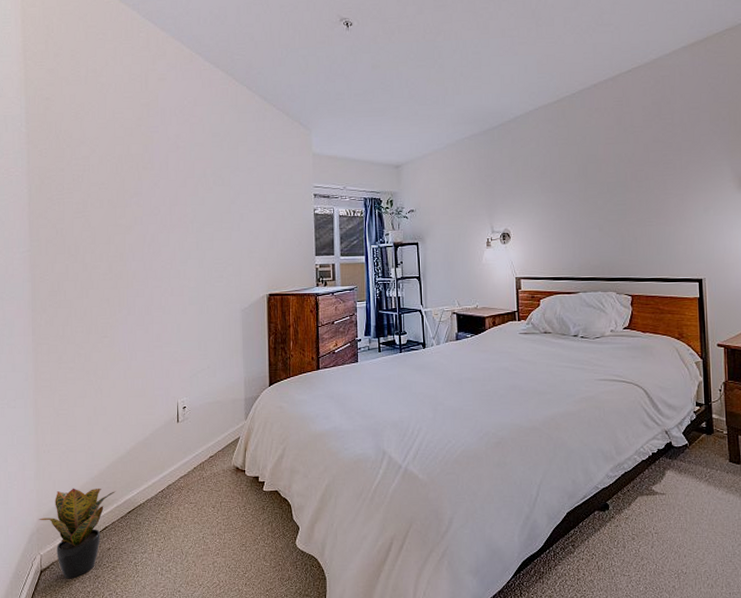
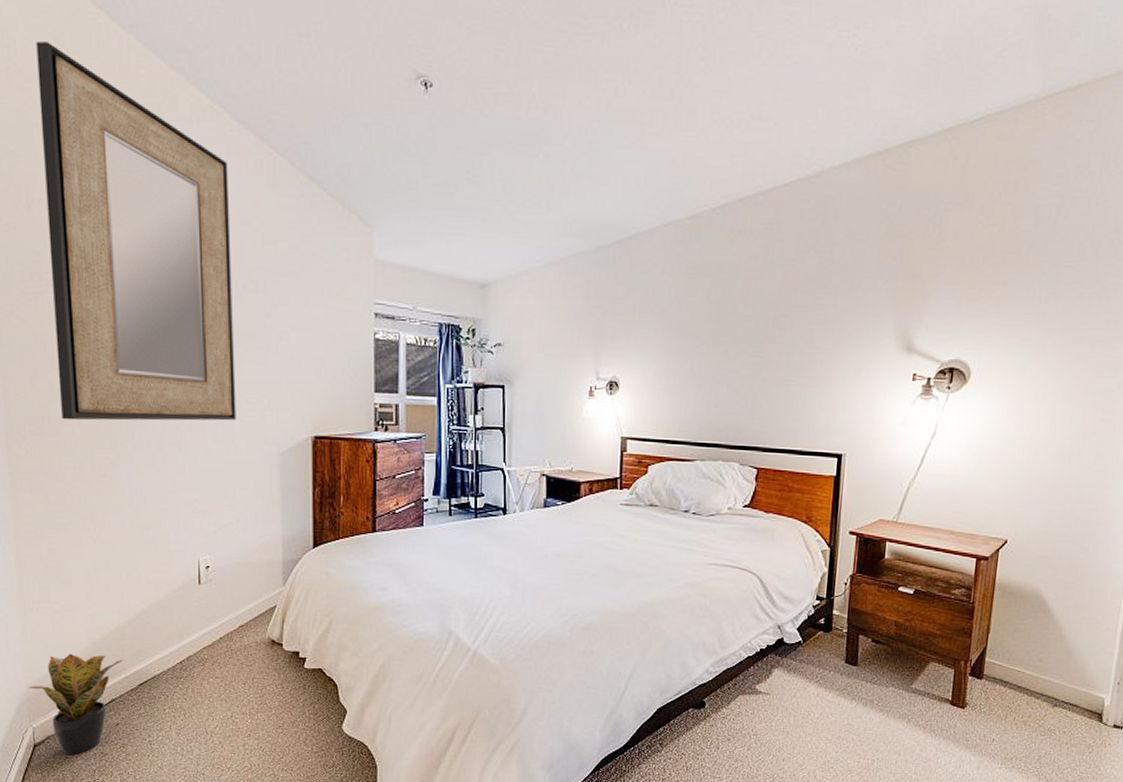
home mirror: none [67,21,208,295] -> present [36,41,237,421]

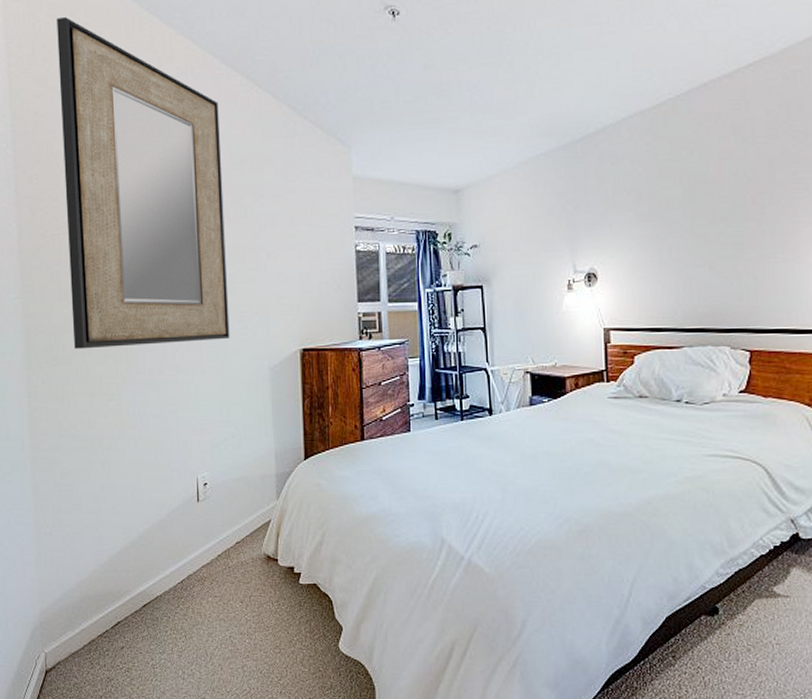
potted plant: present [28,653,124,756] -> none [42,576,128,681]

